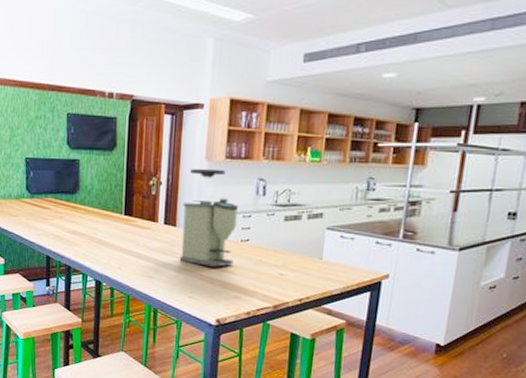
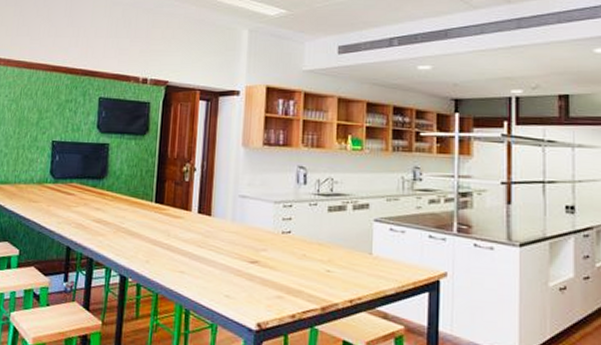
coffee grinder: present [179,168,239,267] -> none [215,154,279,262]

